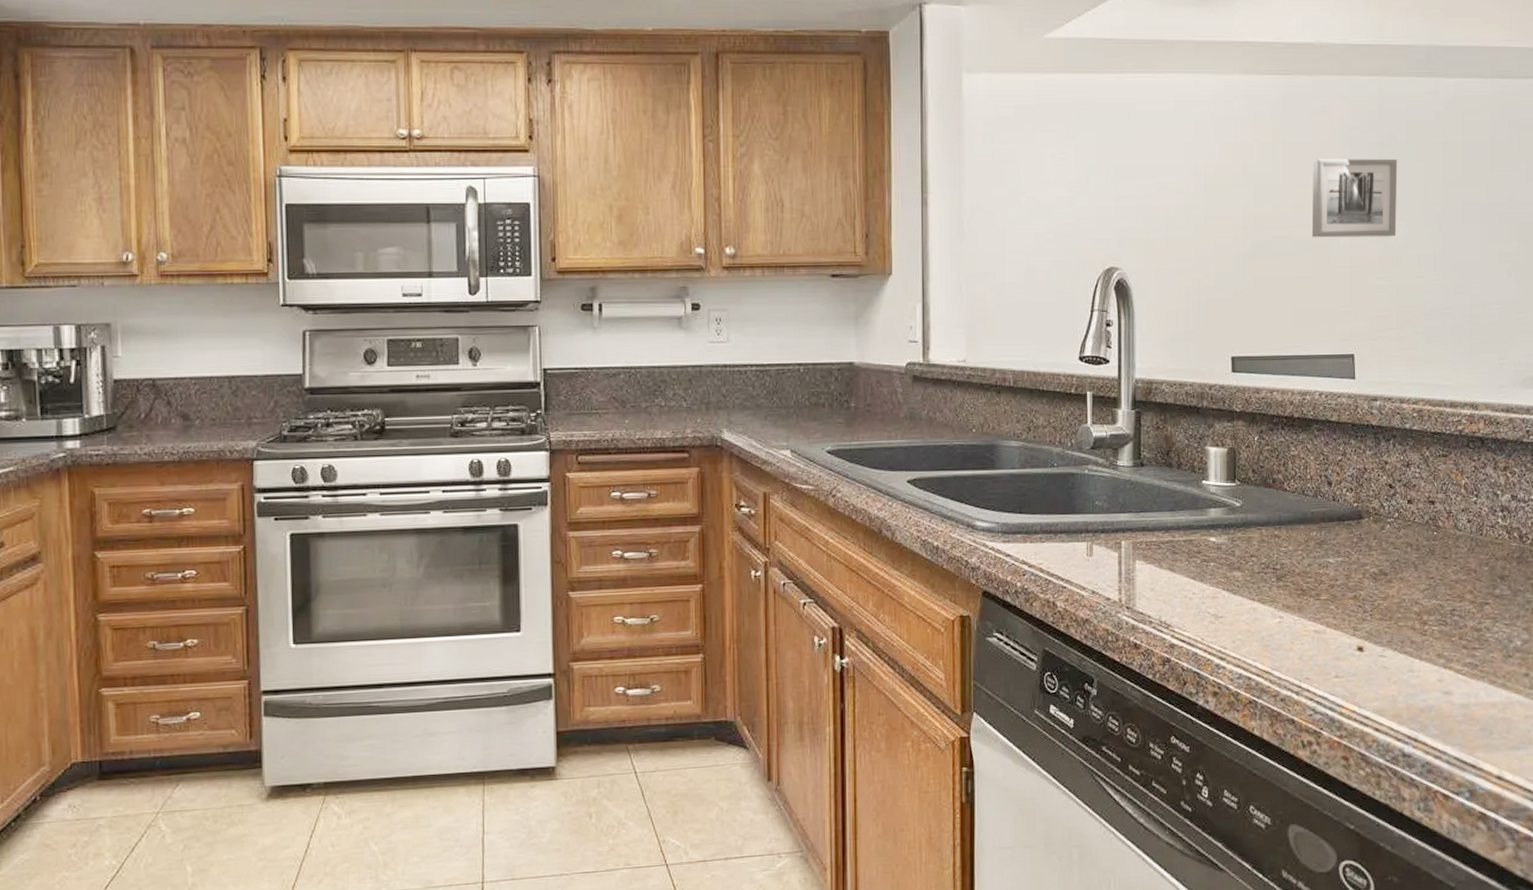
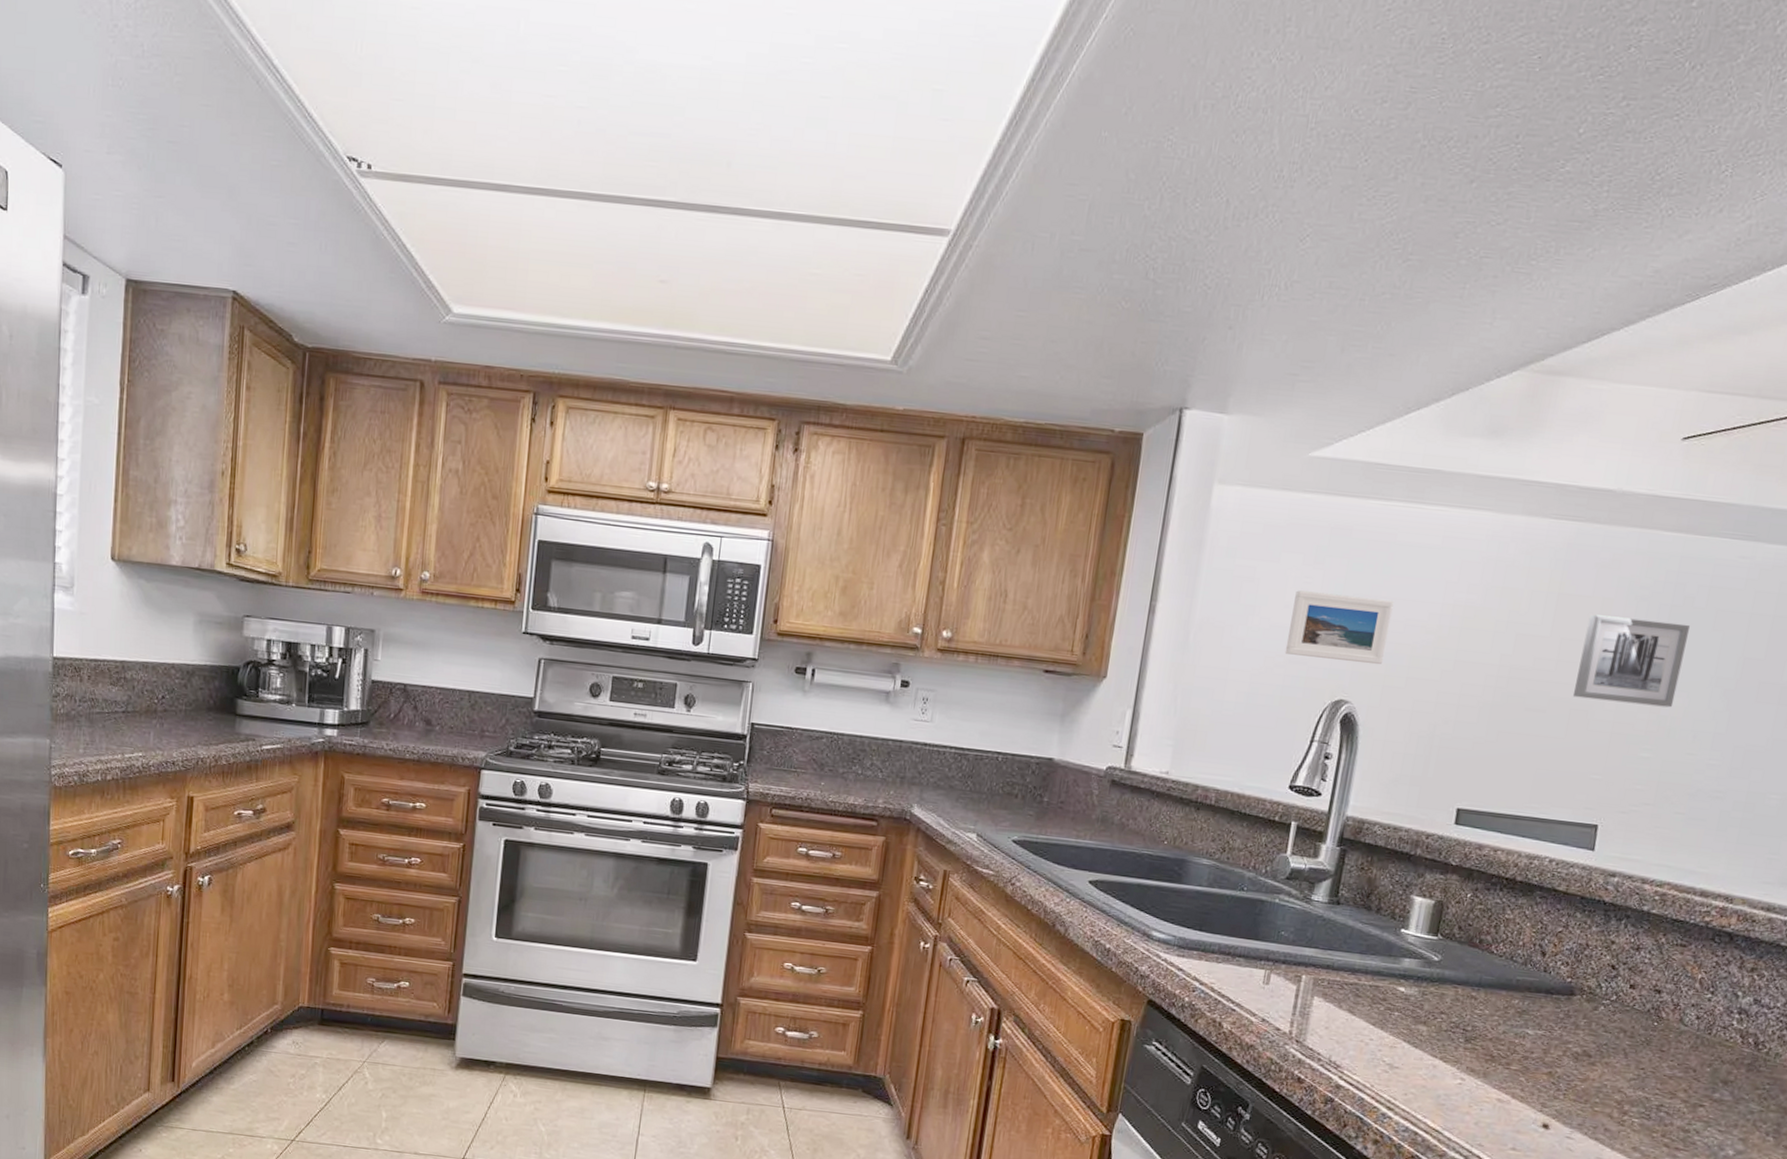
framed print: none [1053,166,1143,230] -> present [1285,590,1394,665]

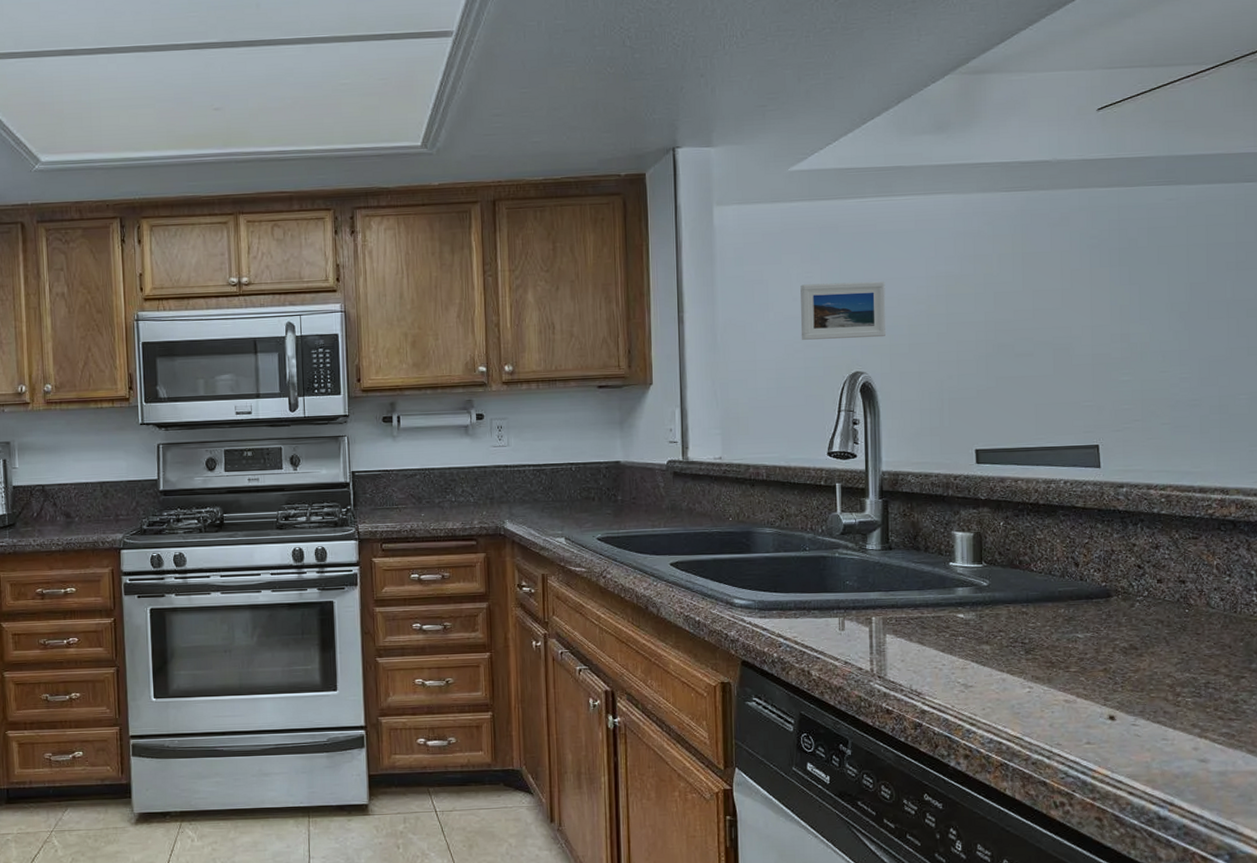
wall art: present [1572,614,1690,708] -> none [1052,262,1140,339]

